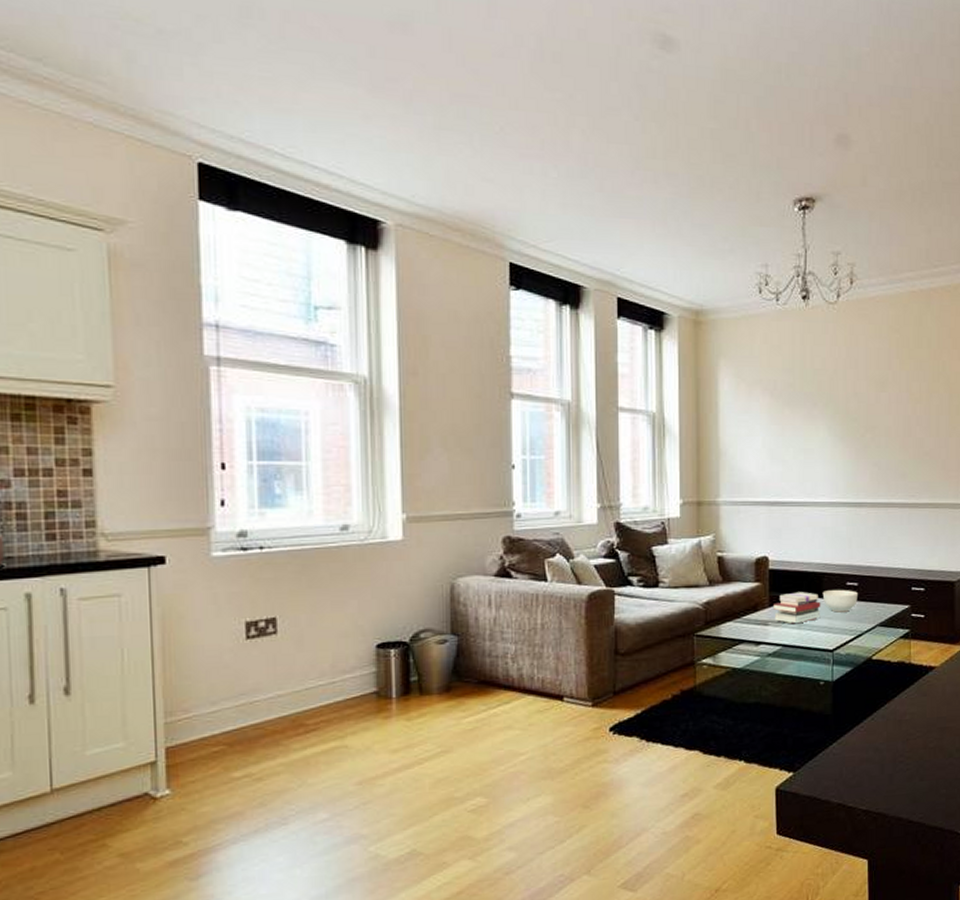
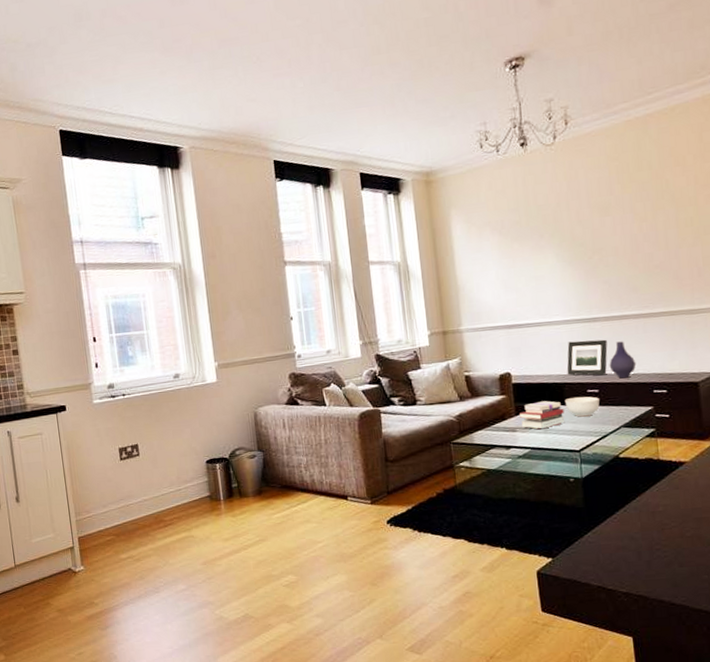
picture frame: none [828,526,871,567] -> present [566,339,608,376]
vase: none [871,531,898,572] -> present [609,341,637,379]

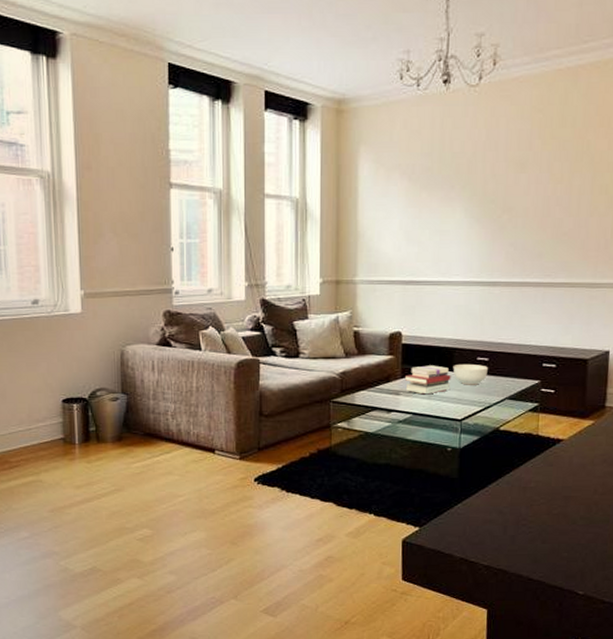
picture frame: present [566,339,608,376] -> none [459,305,504,344]
vase: present [609,341,637,379] -> none [502,309,530,349]

